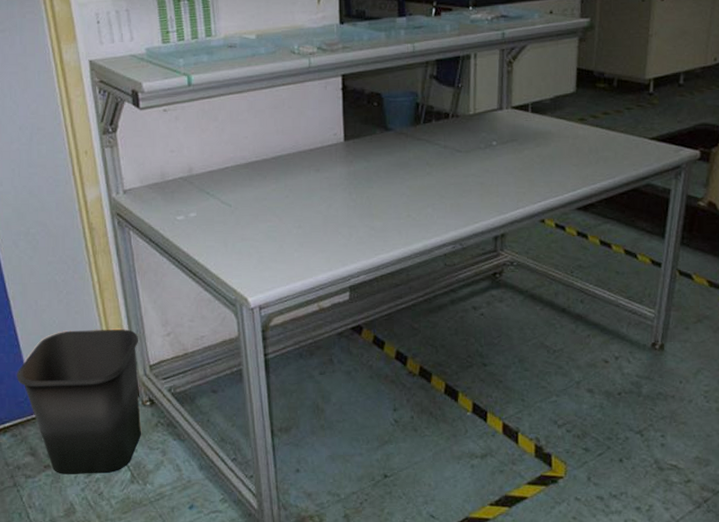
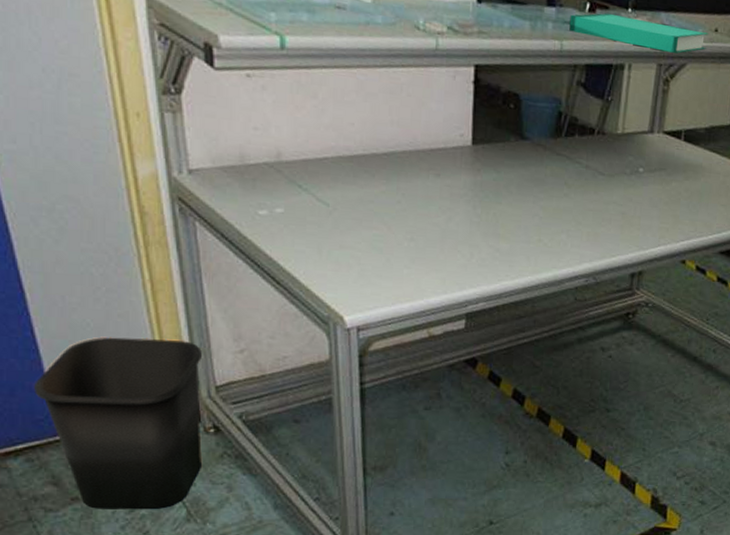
binder: none [419,14,544,38] -> present [569,13,709,54]

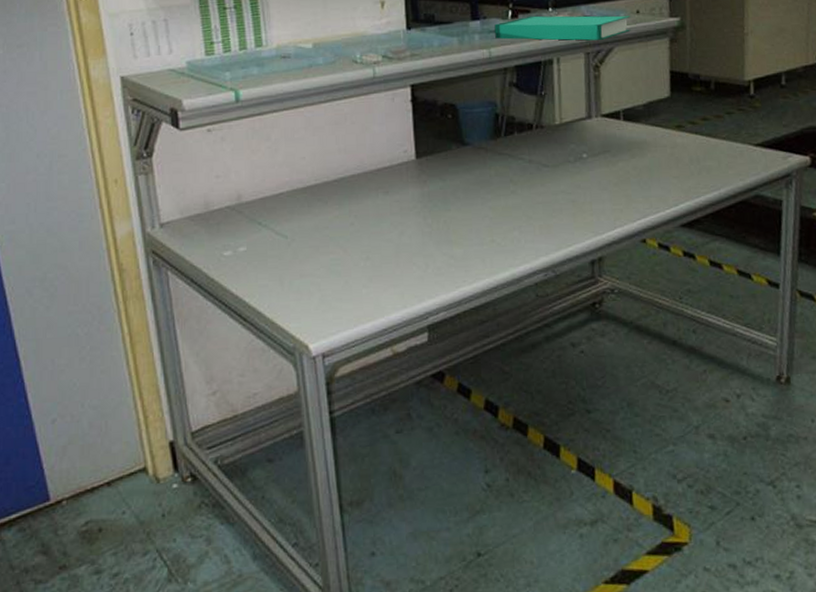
waste bin: present [34,337,202,510] -> none [27,389,180,576]

